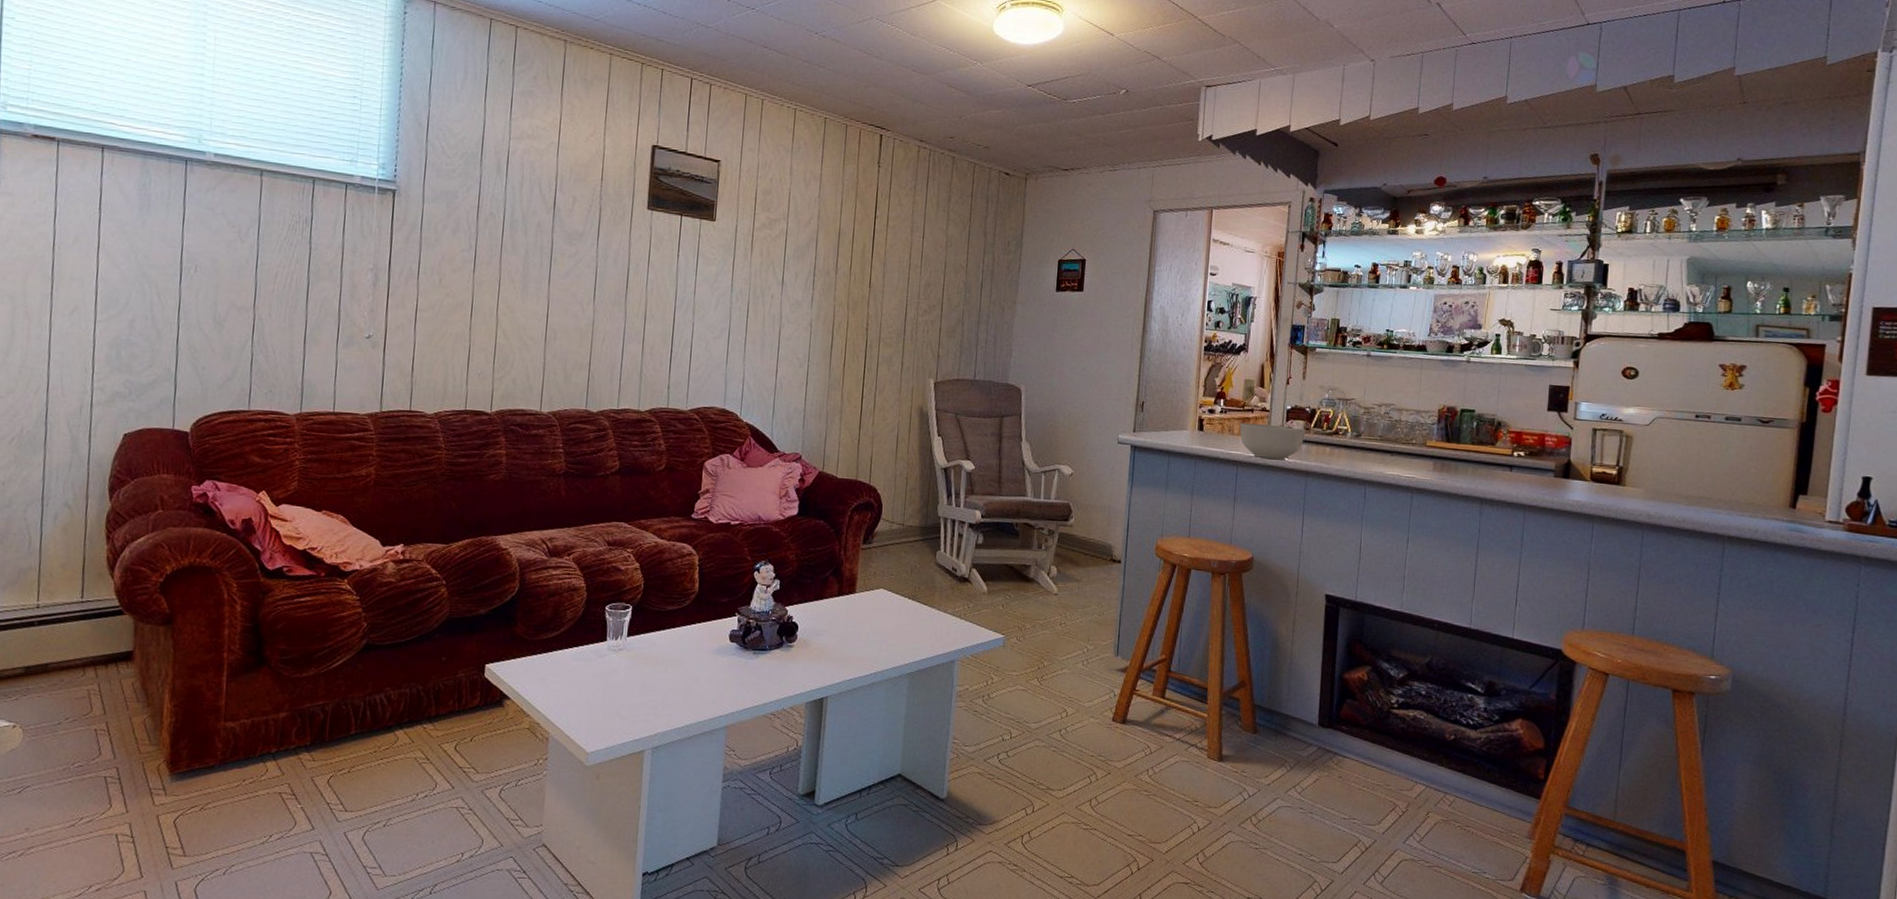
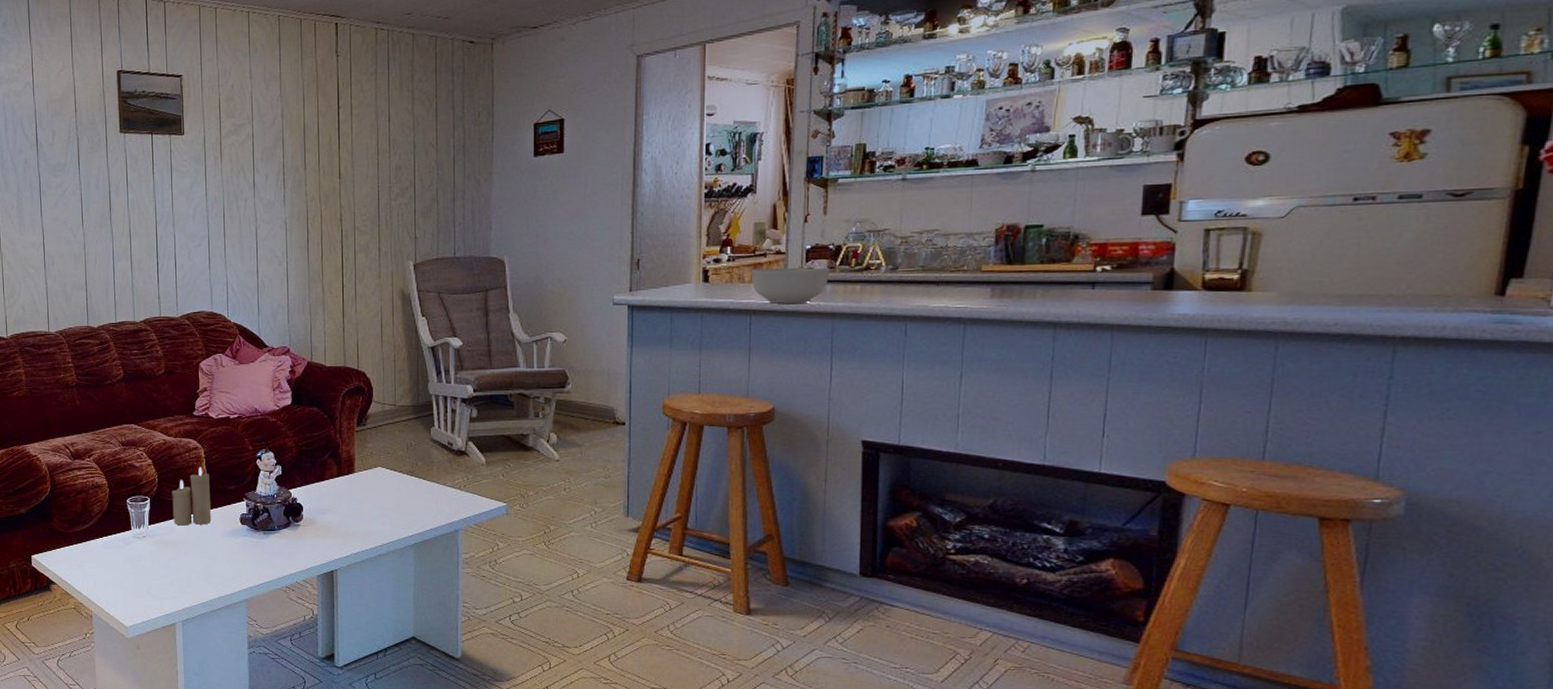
candle: none [655,574,702,640] -> present [172,466,212,526]

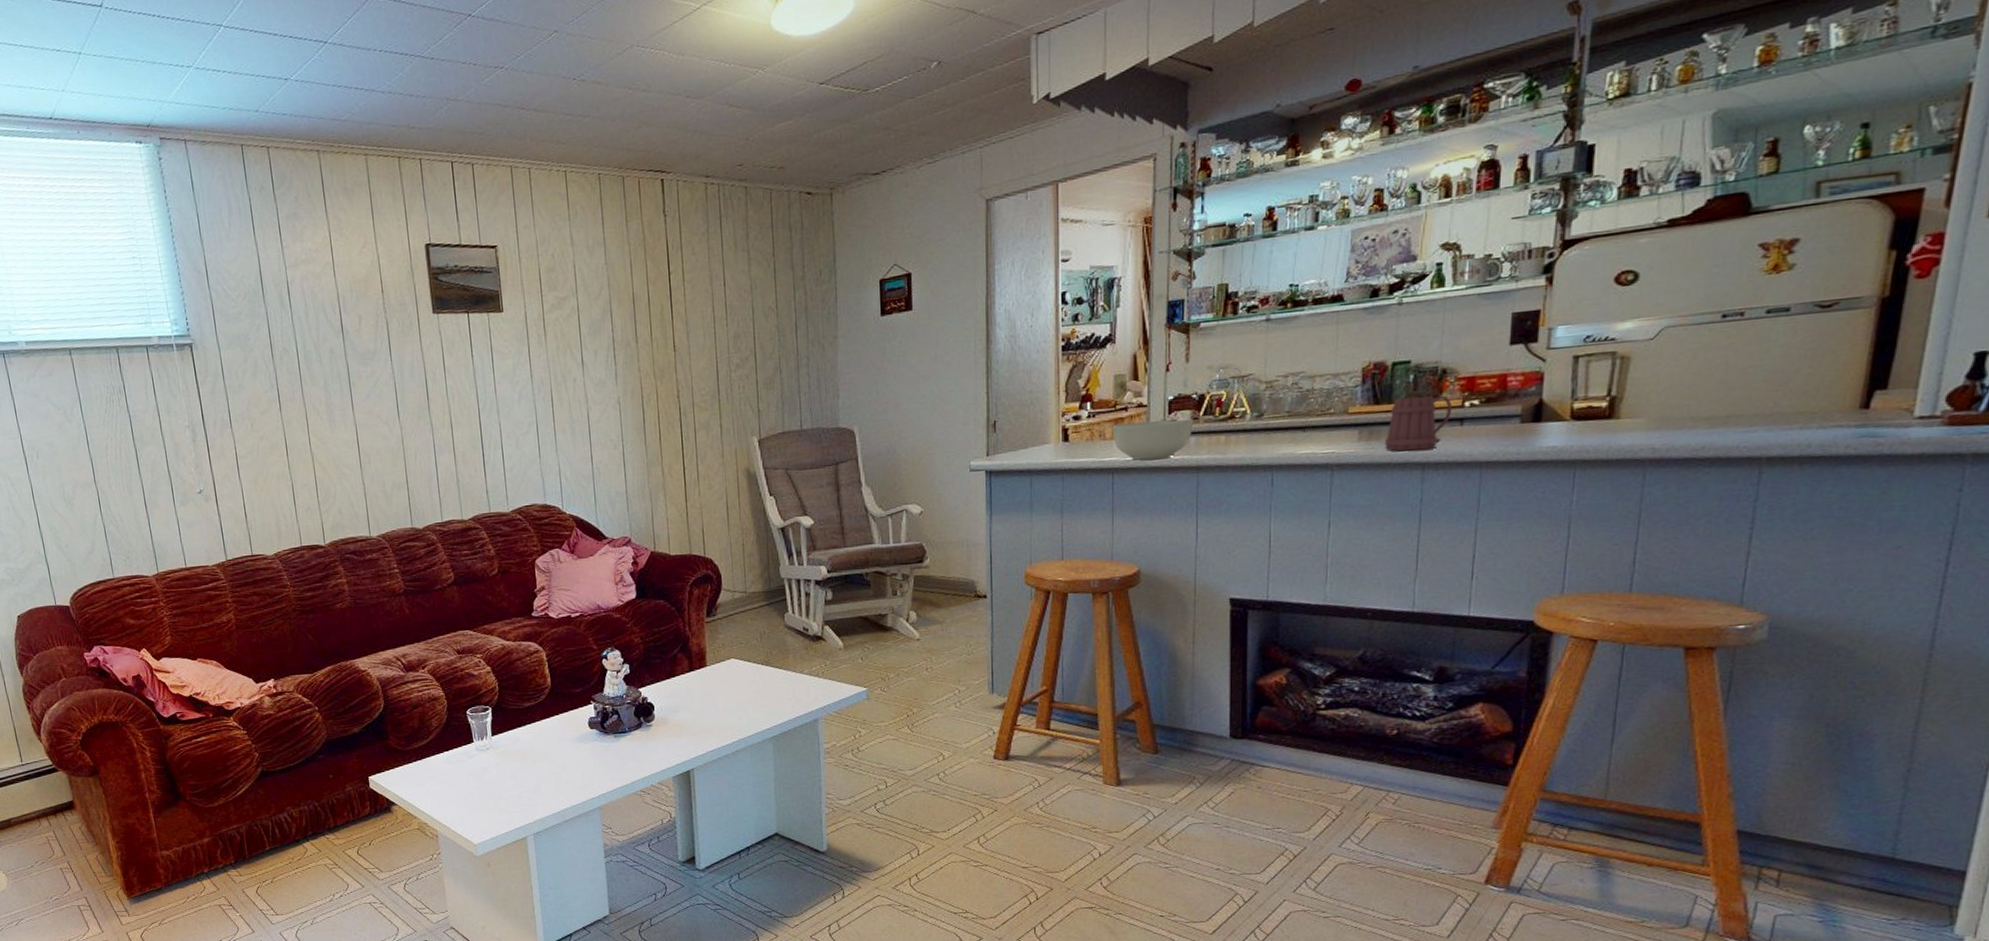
candle: present [172,466,212,526] -> none [514,670,558,735]
beer mug: none [1017,258,1084,310] -> present [1385,395,1453,452]

